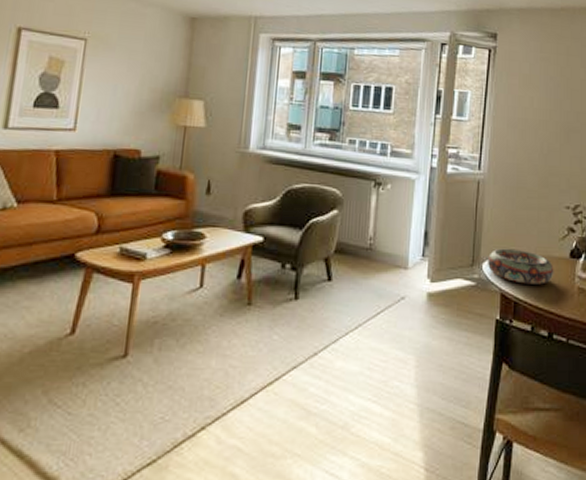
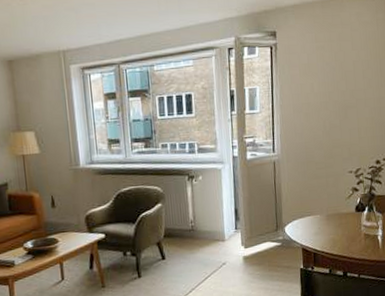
decorative bowl: present [487,248,554,285] -> none [288,212,344,238]

